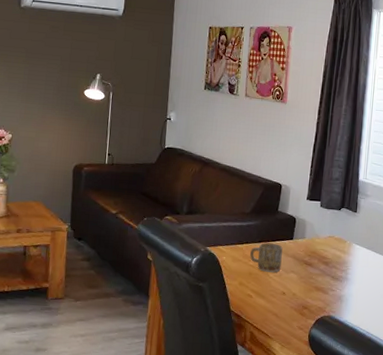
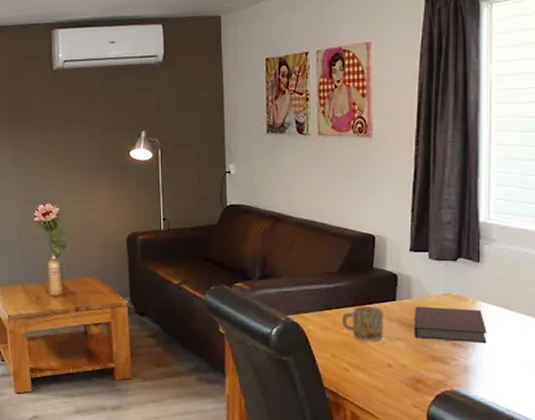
notebook: none [304,245,358,278] -> present [414,306,487,344]

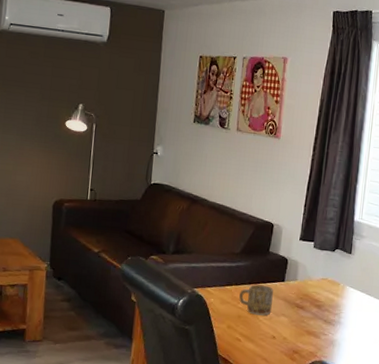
notebook: present [414,306,487,344] -> none [295,287,351,322]

